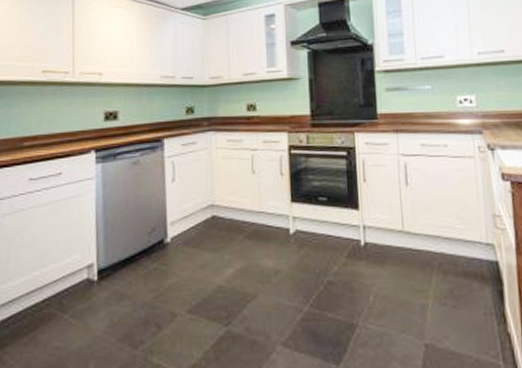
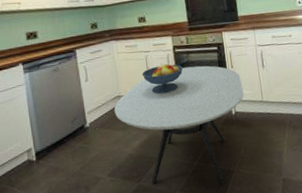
dining table: none [204,174,379,342] -> present [114,65,244,184]
fruit bowl: none [245,167,299,208] -> present [142,63,183,95]

